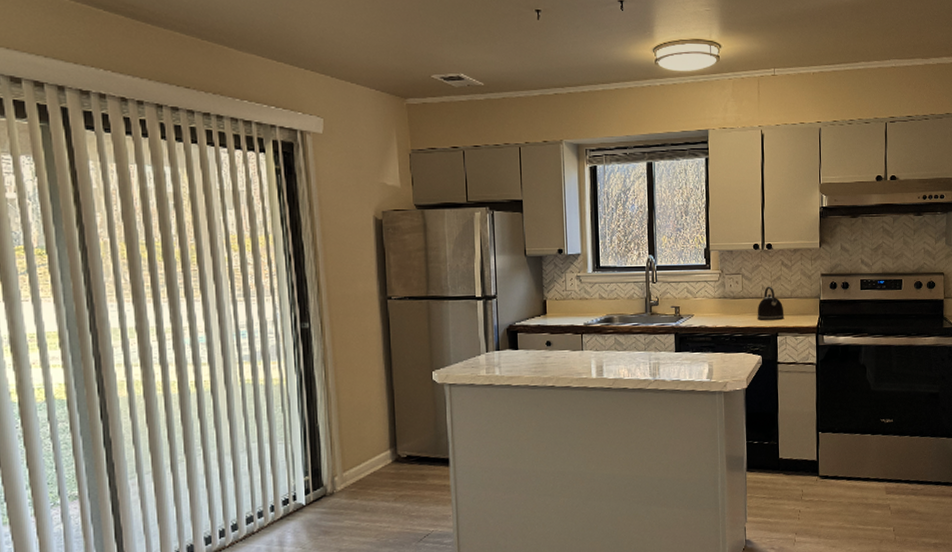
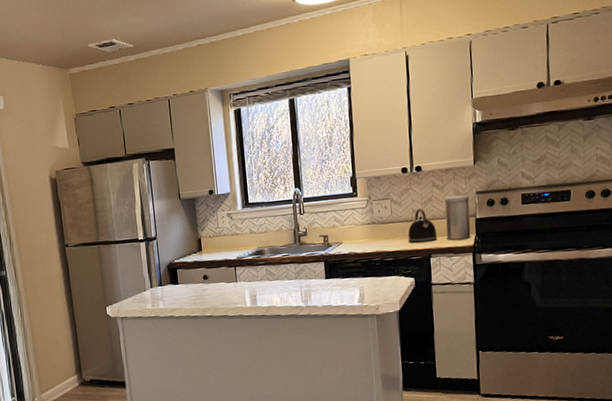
canister: none [792,276,815,321] -> present [445,195,471,241]

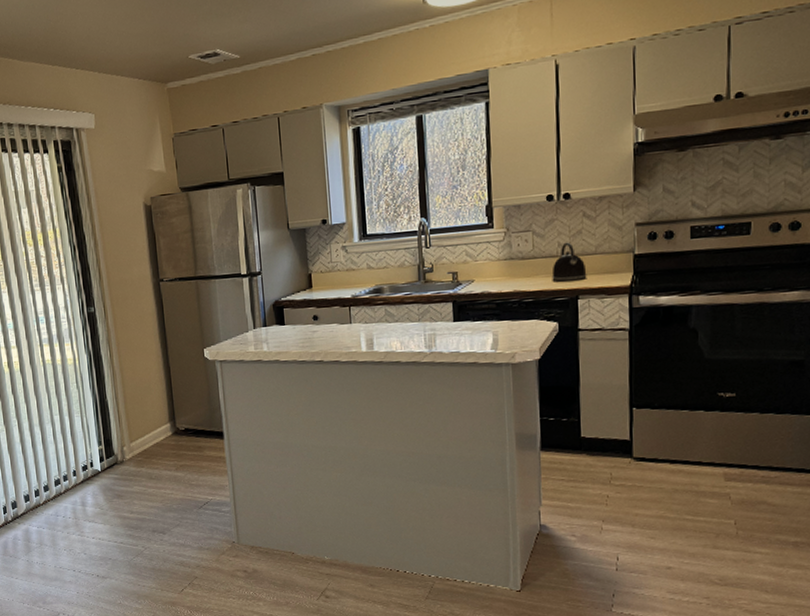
canister: present [445,195,471,241] -> none [597,227,628,280]

